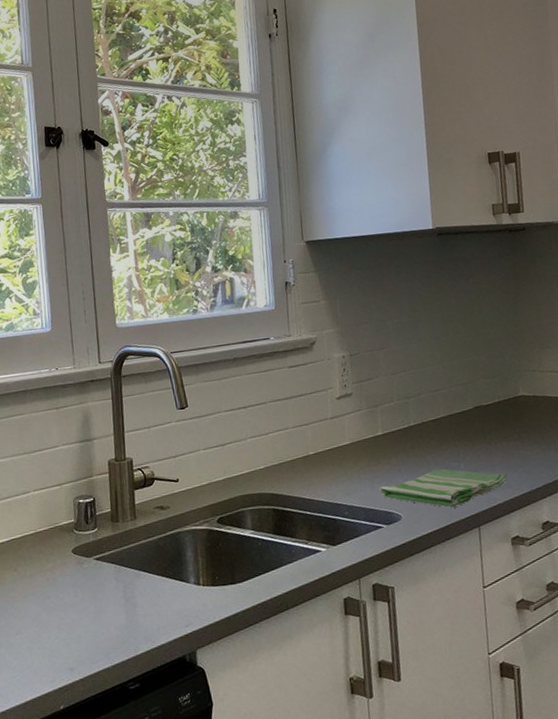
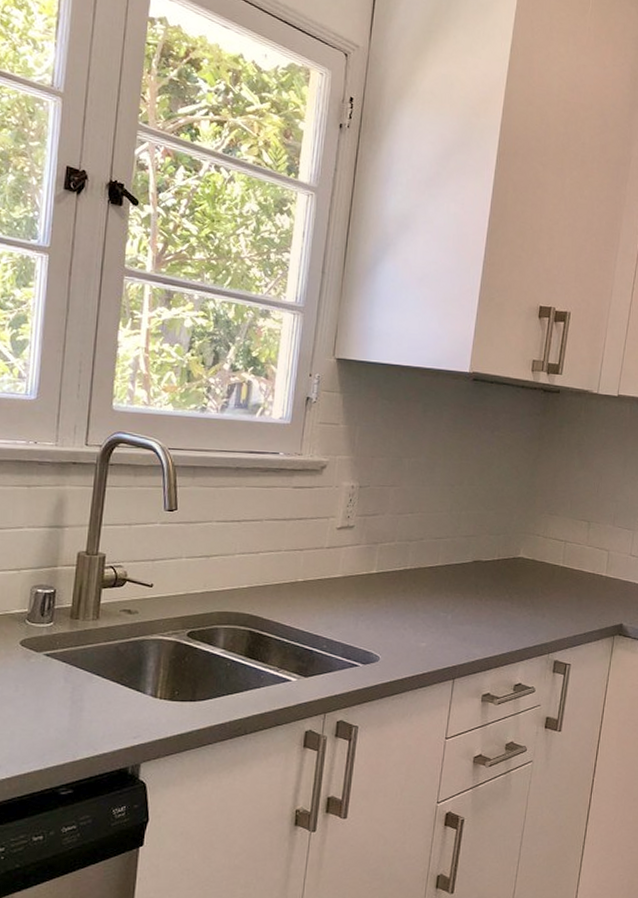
dish towel: present [379,468,507,508] -> none [362,616,491,657]

